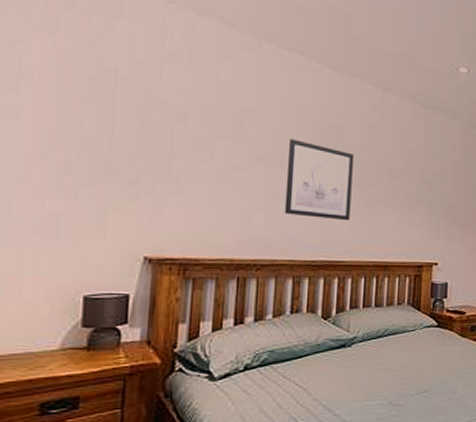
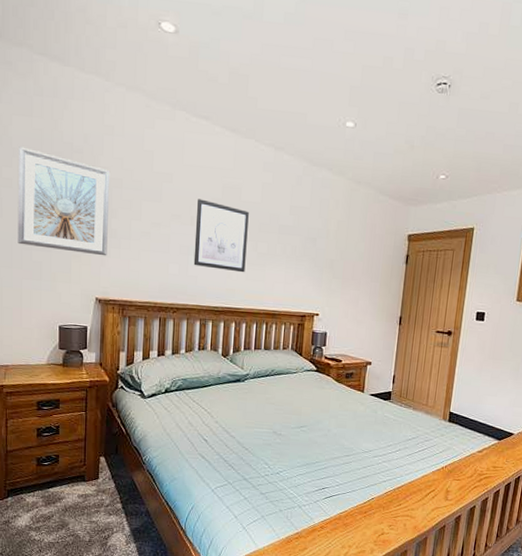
picture frame: none [21,68,172,205] -> present [17,146,111,256]

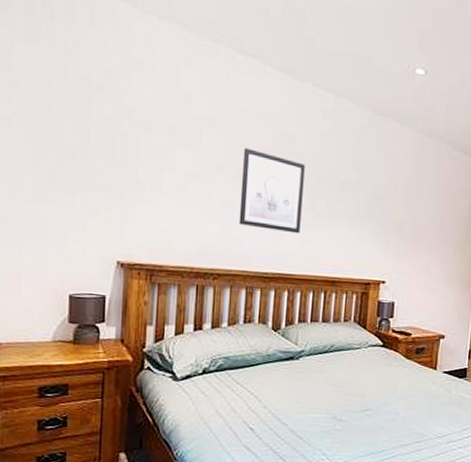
picture frame: present [17,146,111,256] -> none [17,78,138,212]

